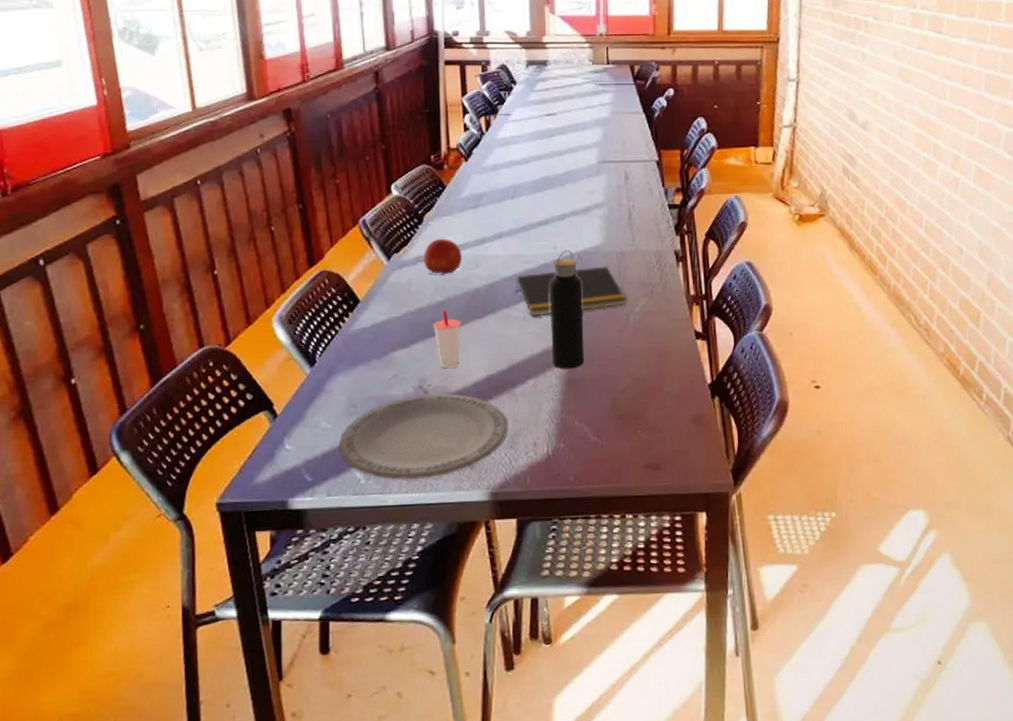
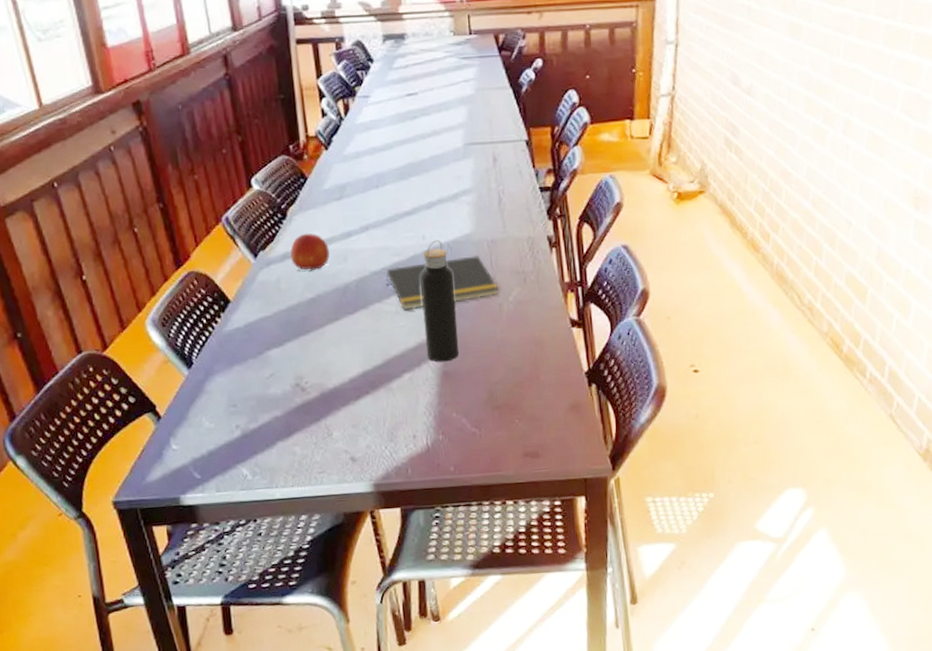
plate: present [339,393,508,480] -> none [223,390,387,475]
cup: present [433,310,461,369] -> none [305,307,335,366]

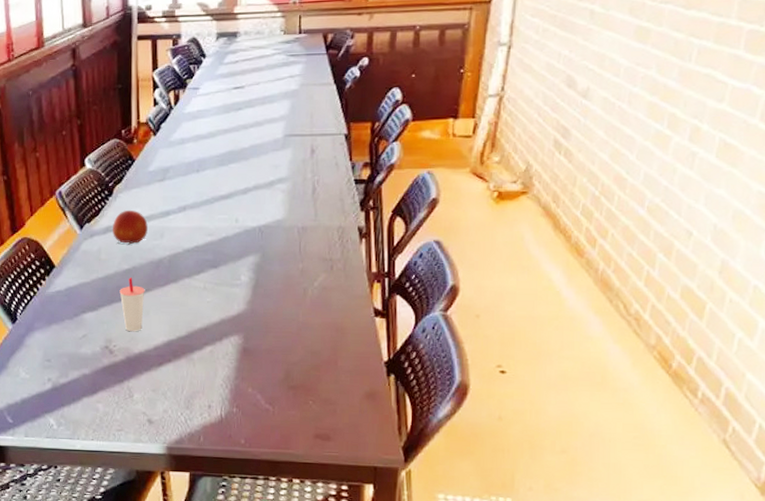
cup: none [305,307,335,366] -> present [119,278,145,332]
notepad: present [386,255,499,311] -> none [197,241,305,287]
water bottle: present [420,240,459,362] -> none [229,223,262,339]

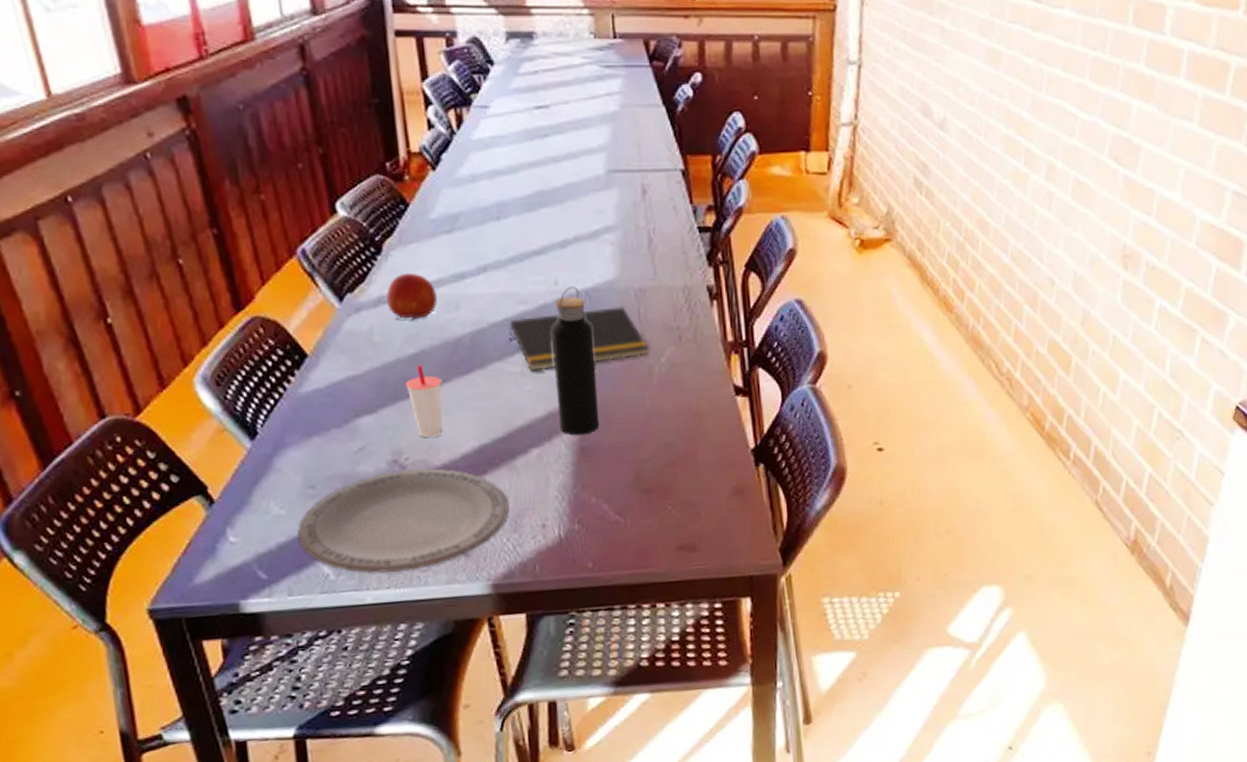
plate: none [35,354,185,429] -> present [297,468,509,573]
notepad: none [197,241,305,287] -> present [509,307,649,372]
water bottle: none [229,223,262,339] -> present [552,286,600,436]

